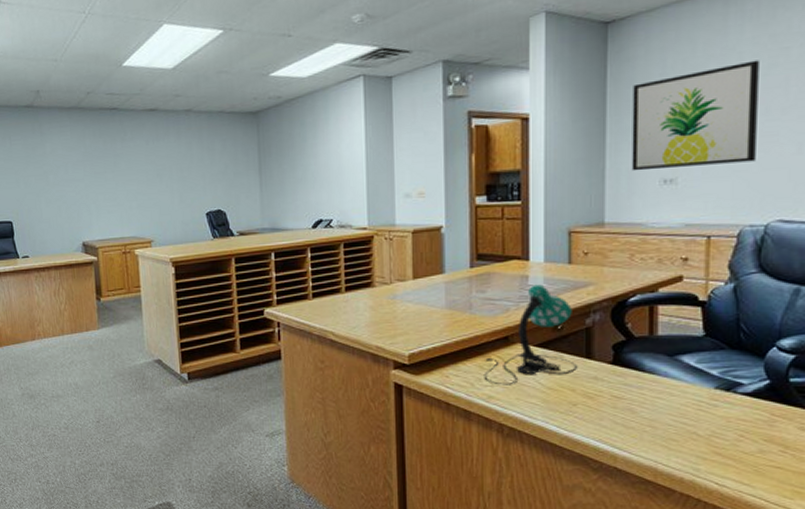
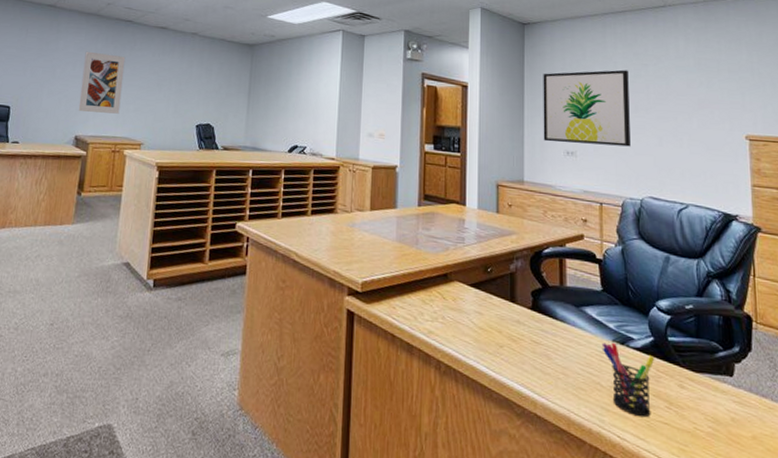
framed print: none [74,149,123,216] -> present [78,51,126,114]
desk lamp: present [484,284,577,385] -> none [425,228,503,322]
pen holder: none [700,389,770,463] -> present [601,342,655,418]

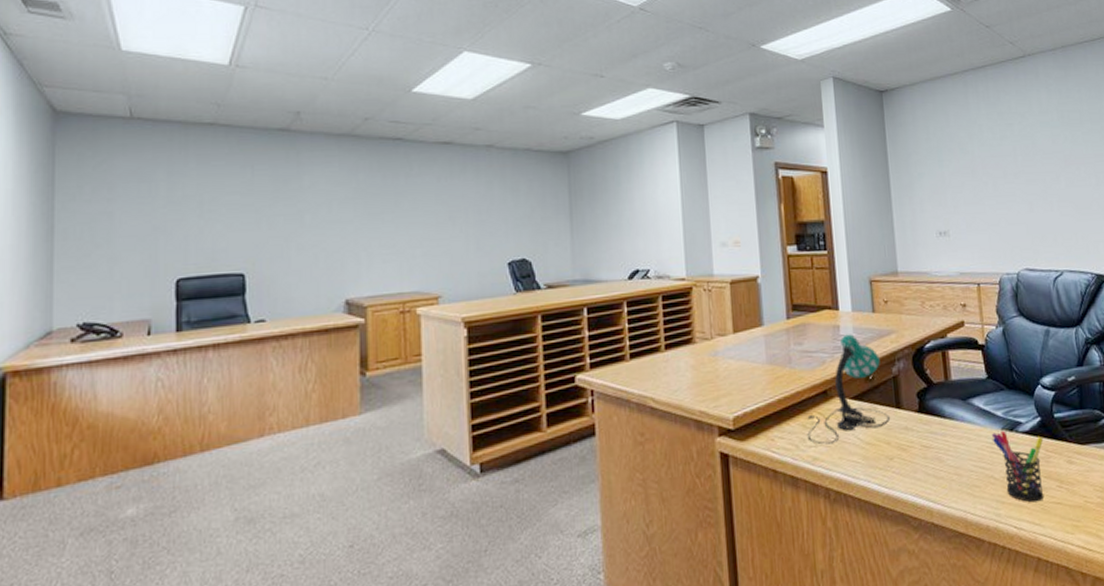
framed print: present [78,51,126,114] -> none [342,185,403,266]
desk lamp: none [425,228,503,322] -> present [807,334,890,445]
wall art: present [543,70,631,147] -> none [907,132,1003,224]

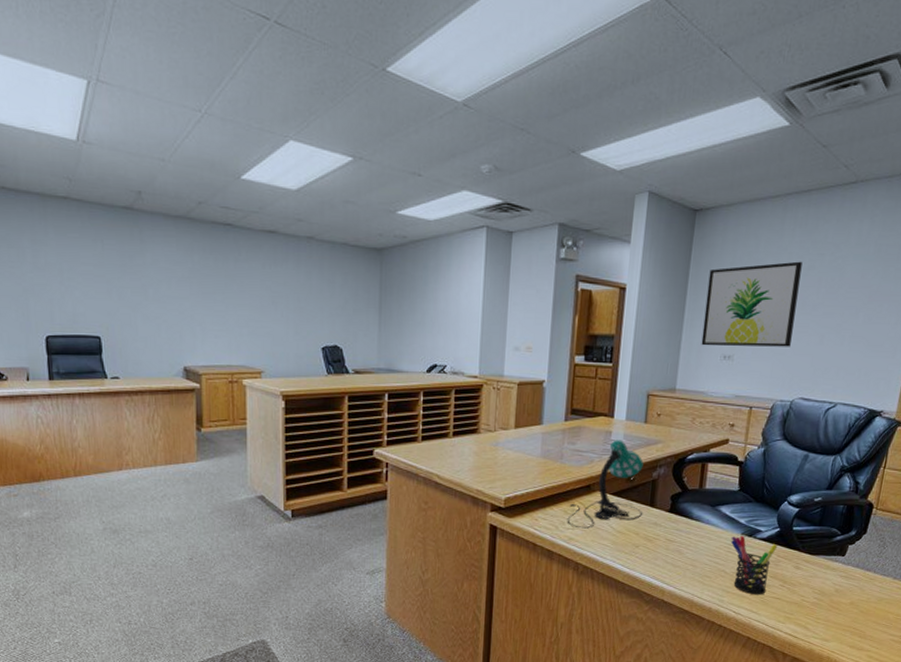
wall art: none [907,132,1003,224] -> present [701,261,803,347]

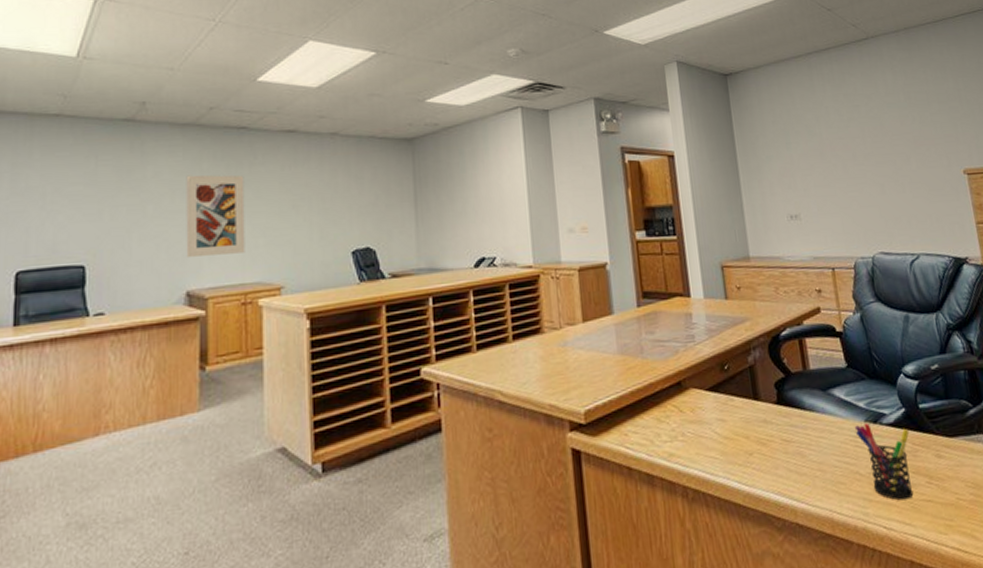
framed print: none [180,265,232,339] -> present [186,174,245,257]
desk lamp: present [567,440,644,529] -> none [661,322,747,440]
wall art: present [701,261,803,347] -> none [753,114,854,208]

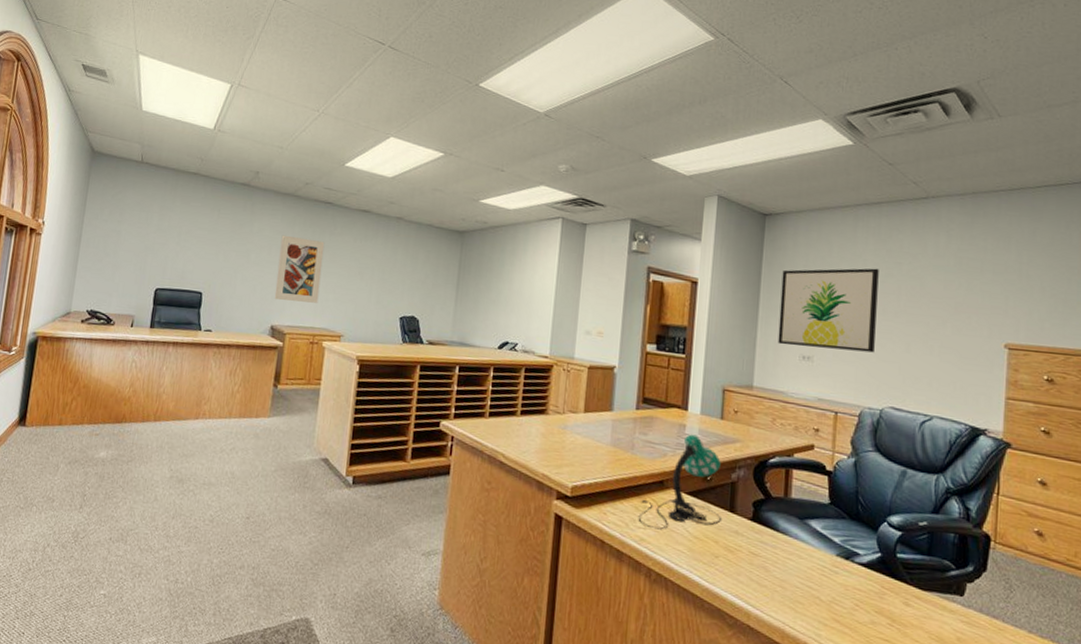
desk lamp: none [661,322,747,440] -> present [638,434,721,530]
wall art: none [753,114,854,208] -> present [778,268,879,353]
pen holder: present [854,422,914,500] -> none [824,557,881,634]

